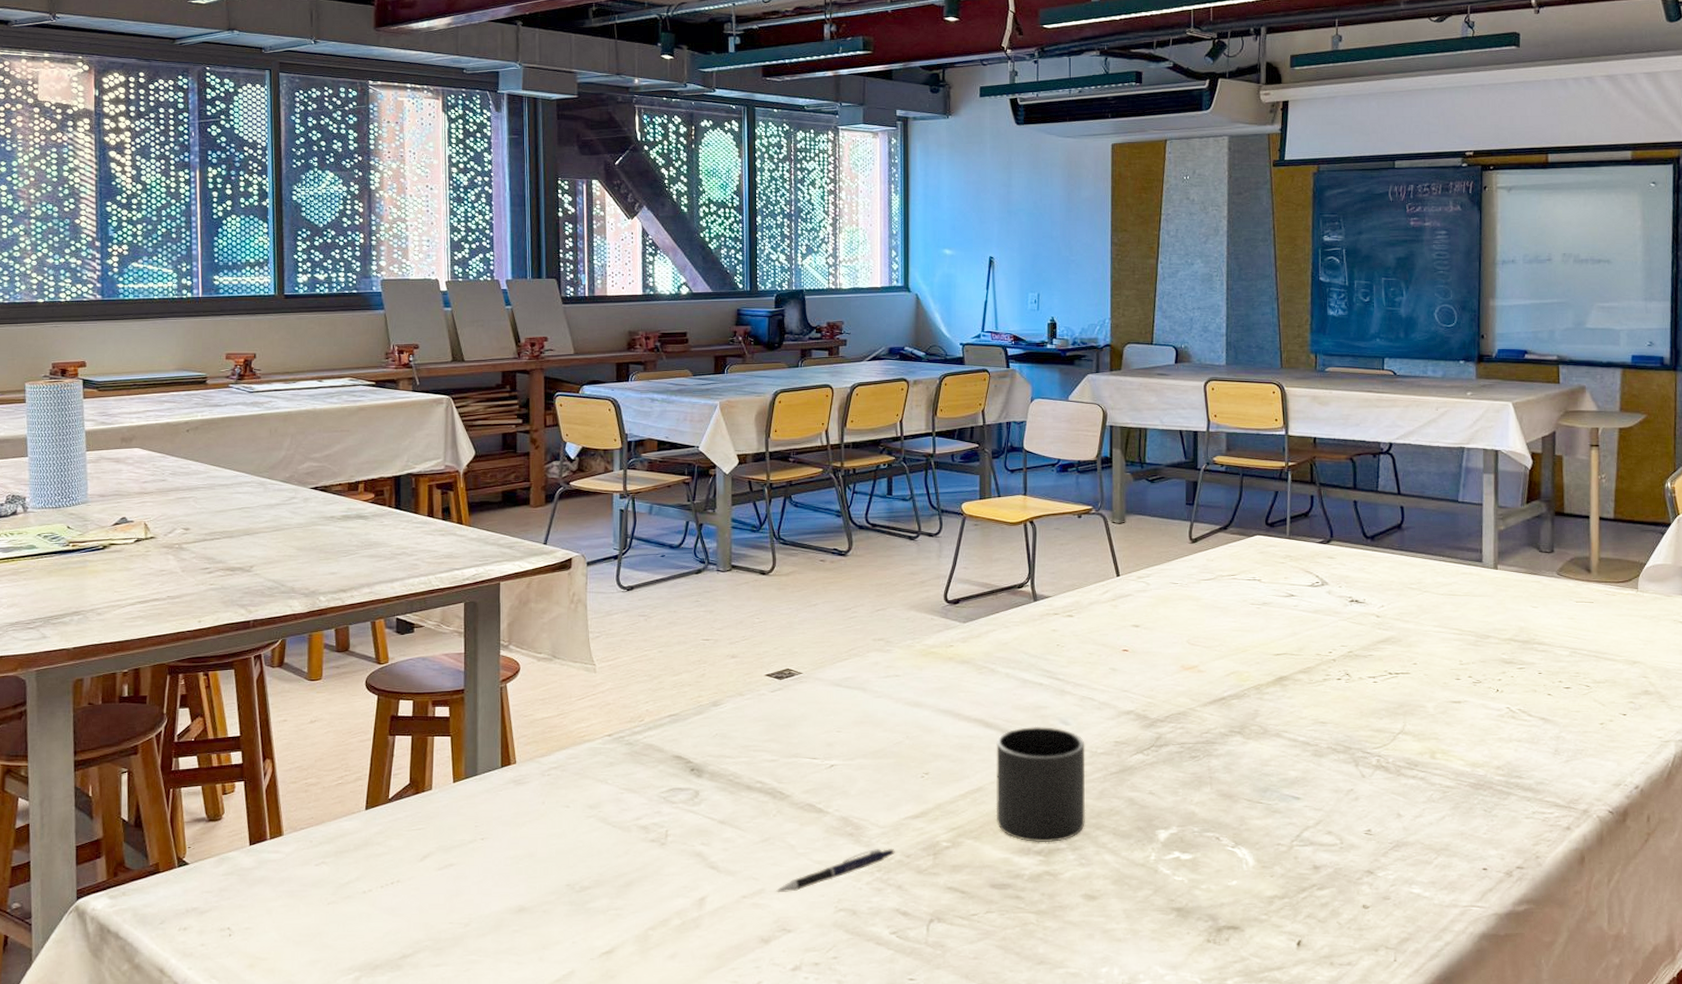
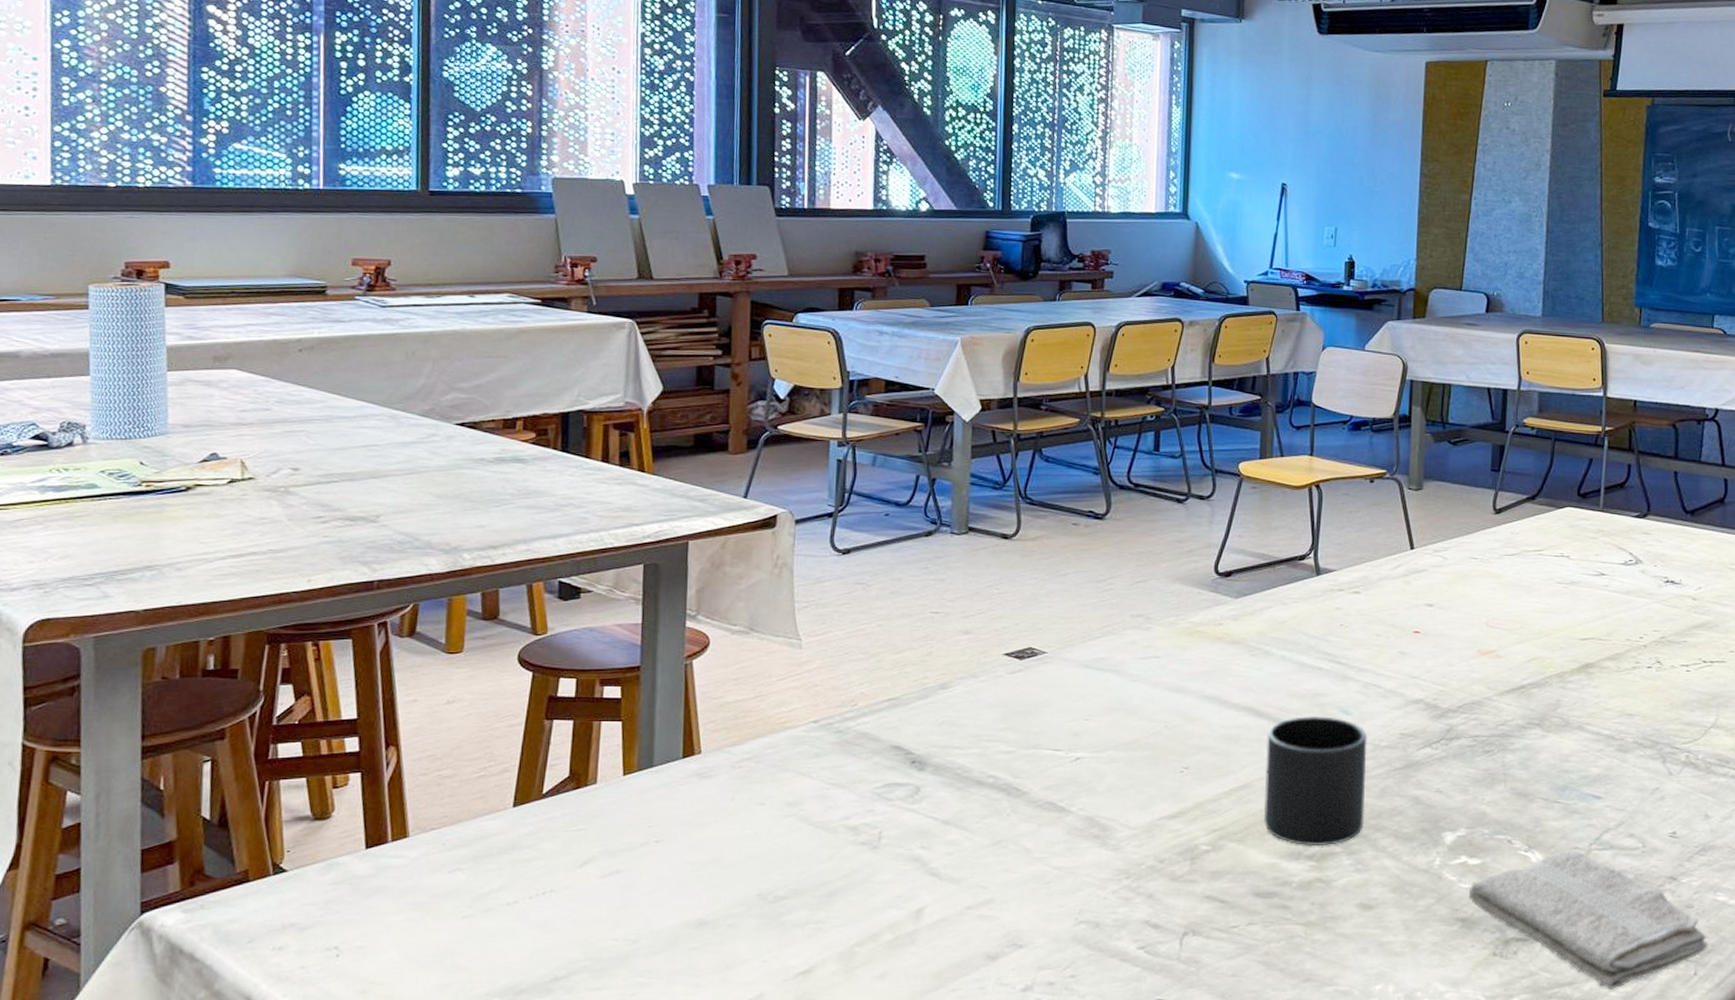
pen: present [775,849,895,893] -> none [1006,853,1147,904]
washcloth: none [1182,846,1406,974] -> present [1468,850,1708,989]

